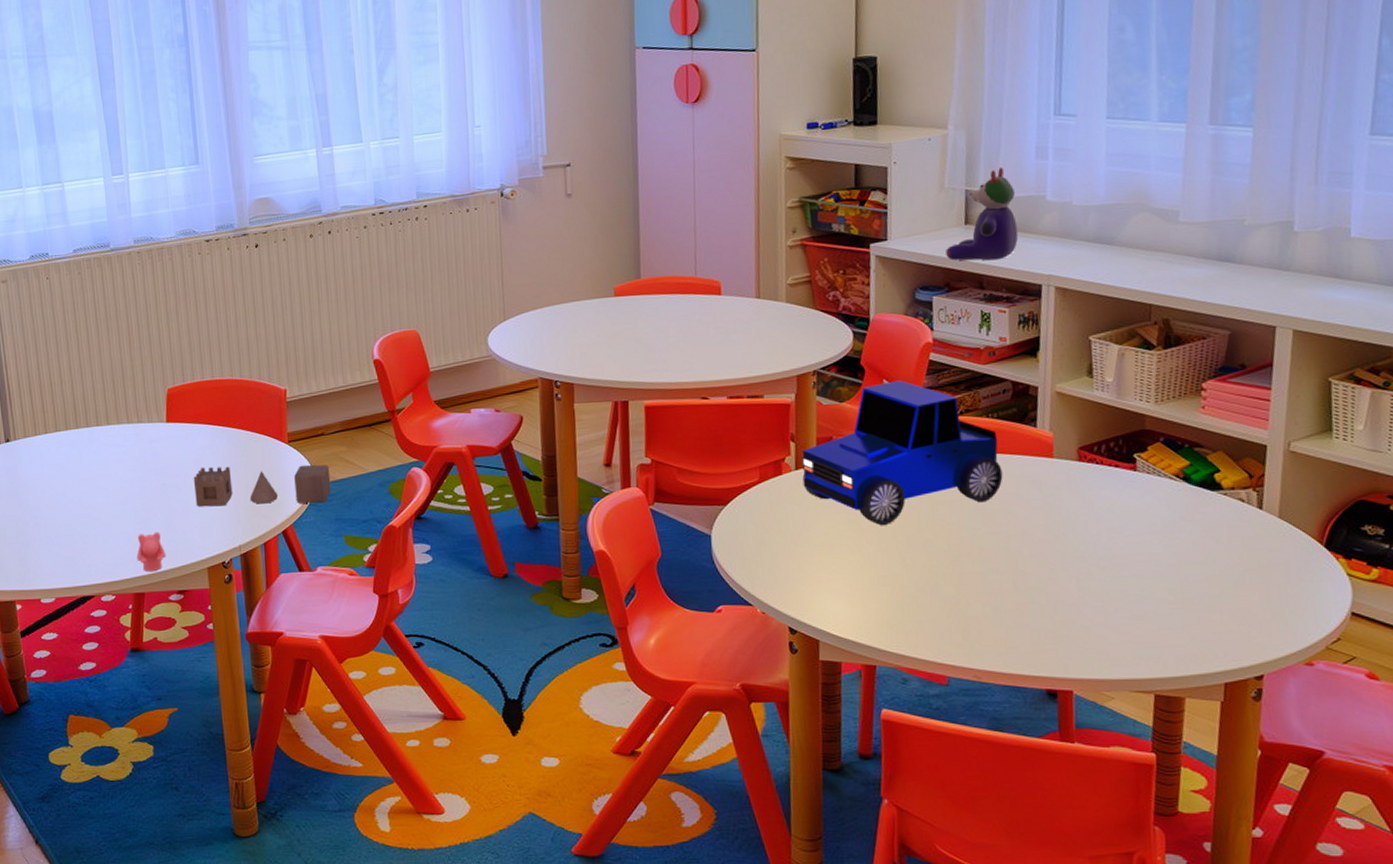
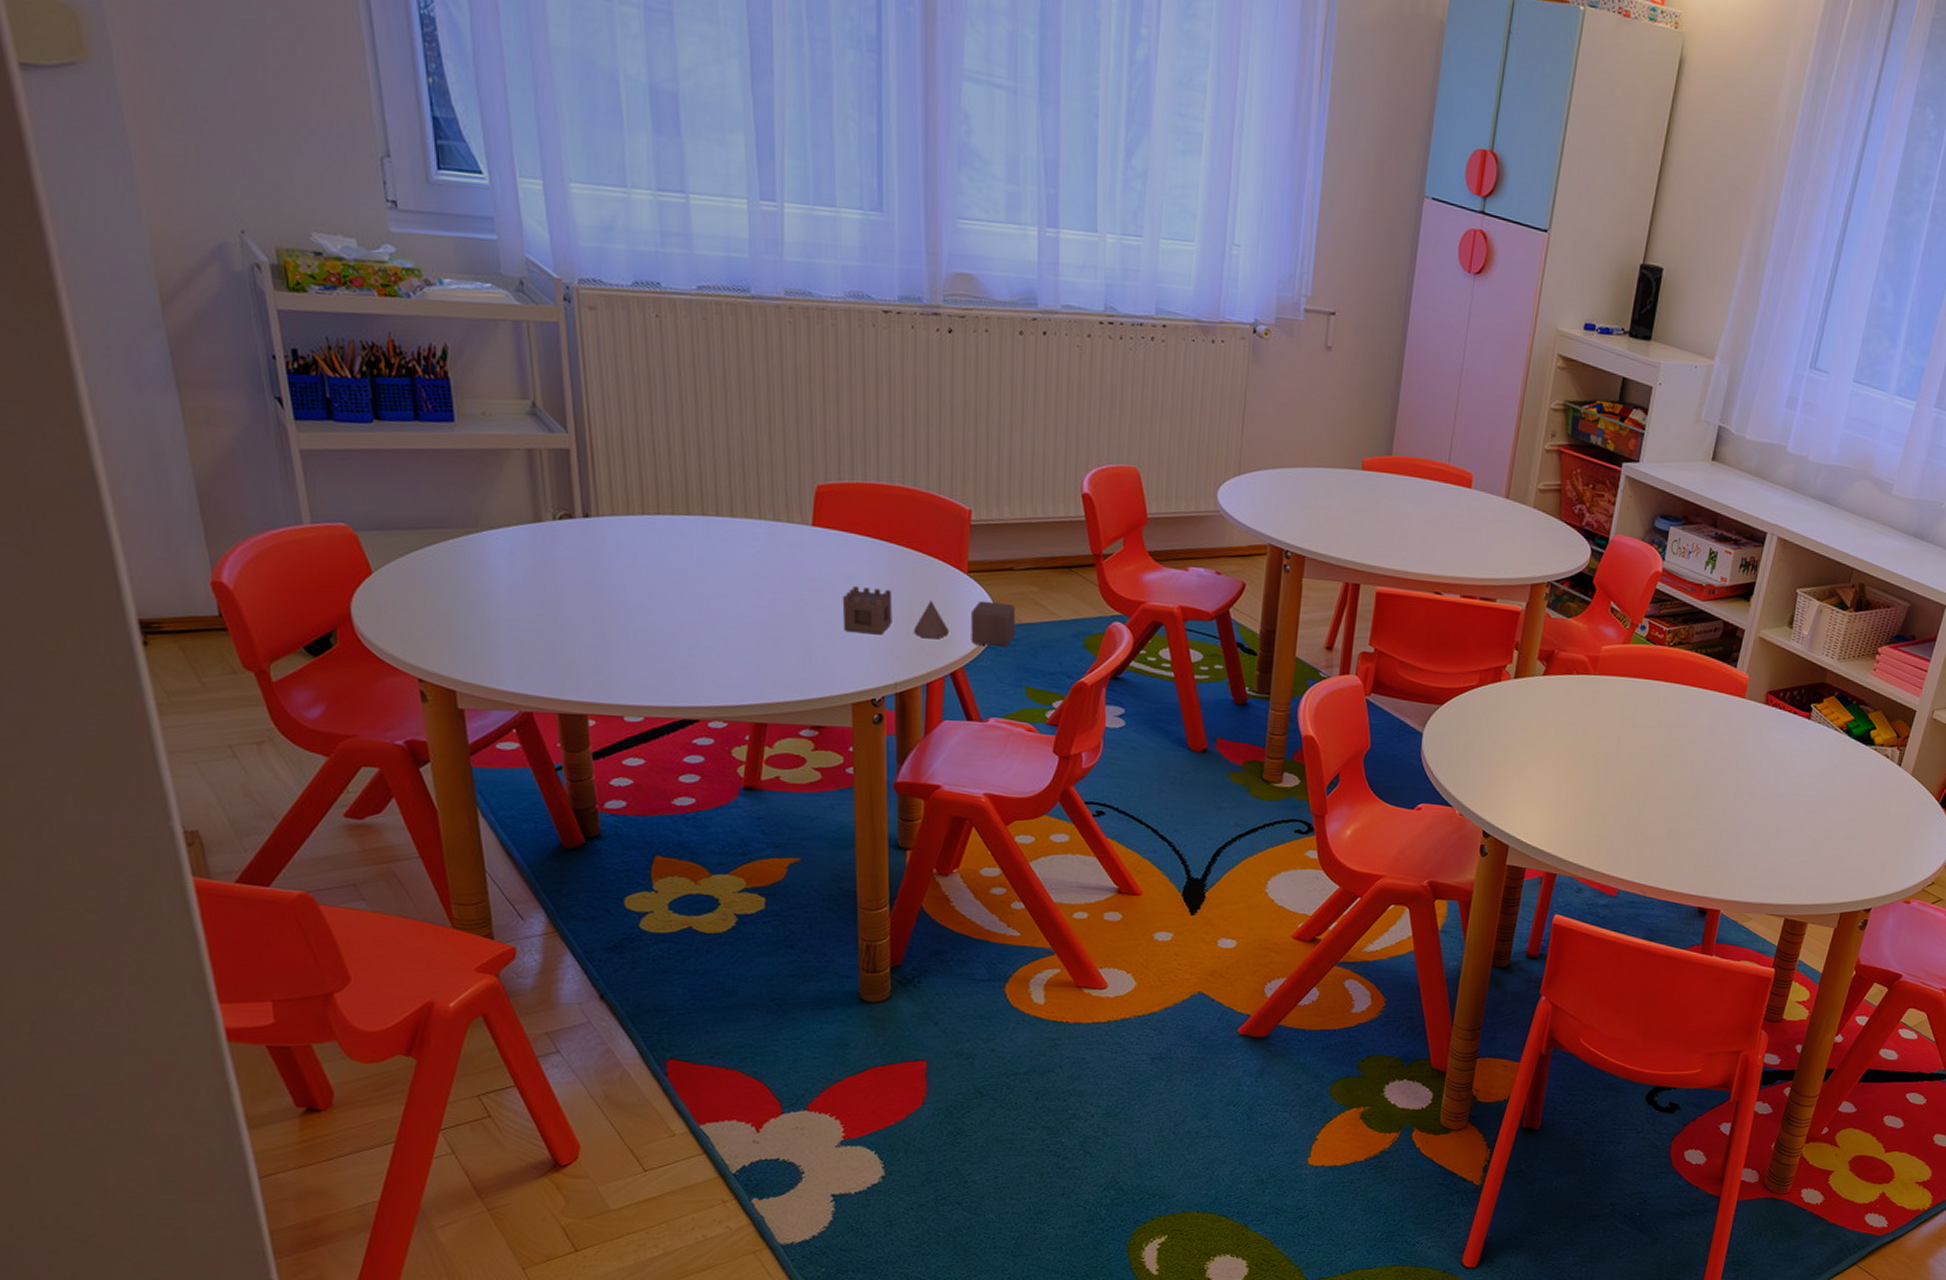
toy animal: present [137,532,166,571] -> none [760,654,800,700]
toy truck: present [802,380,1003,525] -> none [1519,604,1702,742]
stuffed toy: present [946,166,1019,261] -> none [1690,409,1761,502]

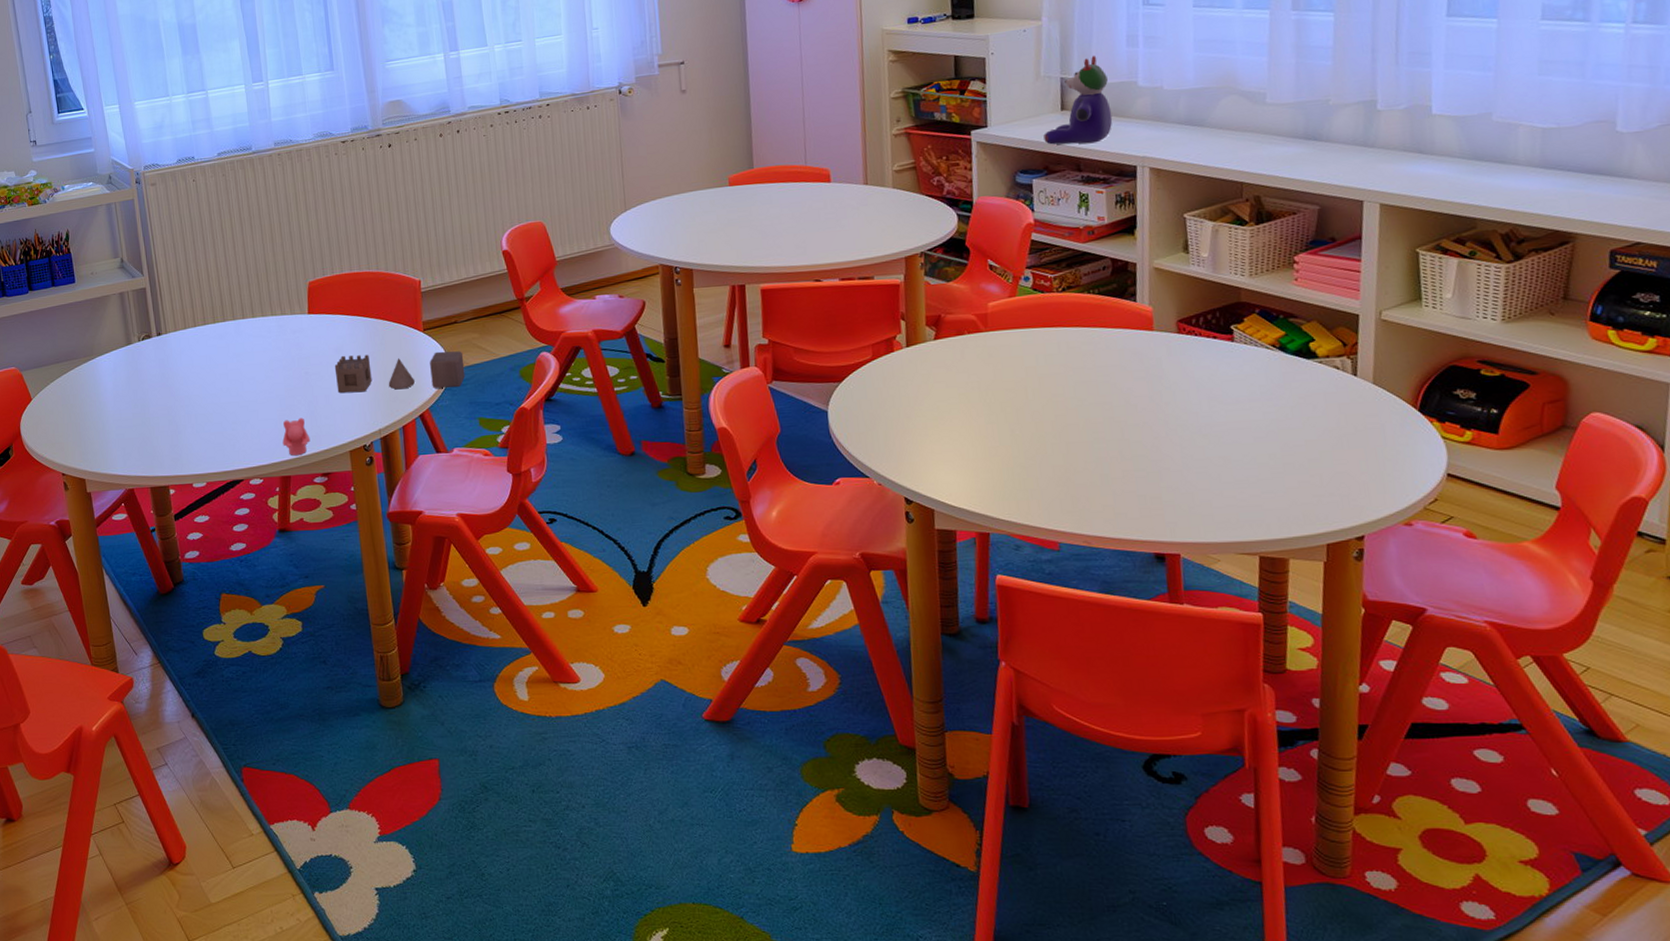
toy animal: none [760,654,800,700] -> present [282,417,311,455]
stuffed toy: none [1690,409,1761,502] -> present [1044,55,1113,145]

